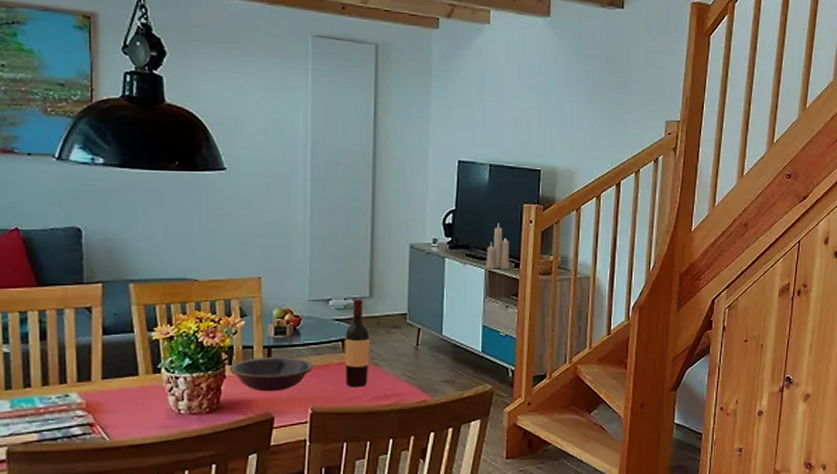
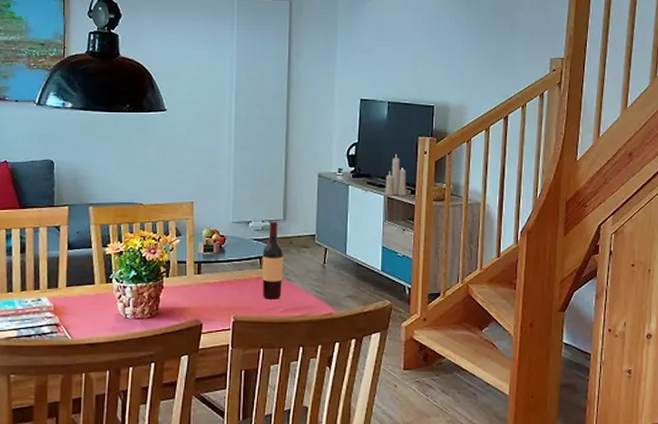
bowl: present [229,357,314,392] -> none [166,271,236,301]

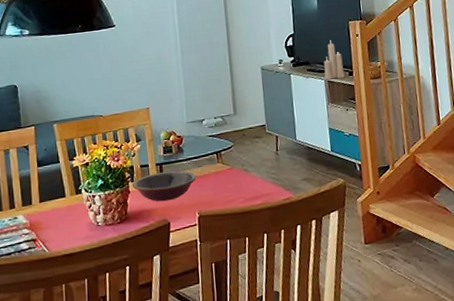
bowl: none [166,271,236,301] -> present [132,170,197,202]
wine bottle: present [262,221,283,299] -> none [218,116,241,192]

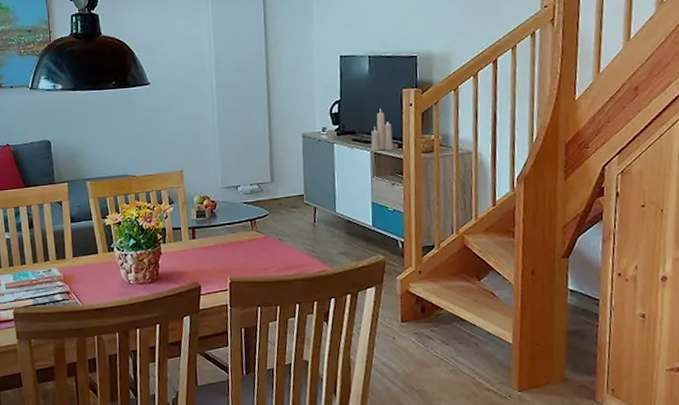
bowl: present [132,170,197,202] -> none [164,236,230,265]

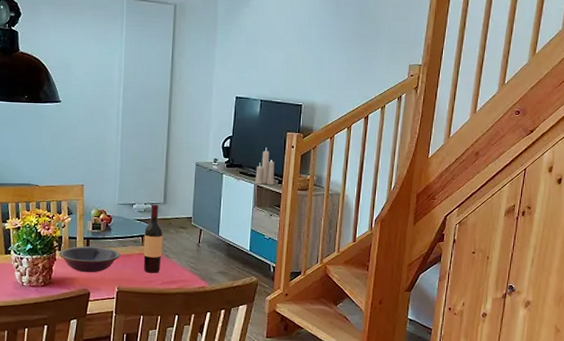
bowl: none [164,236,230,265] -> present [58,246,120,273]
wine bottle: none [253,184,275,260] -> present [143,204,163,273]

